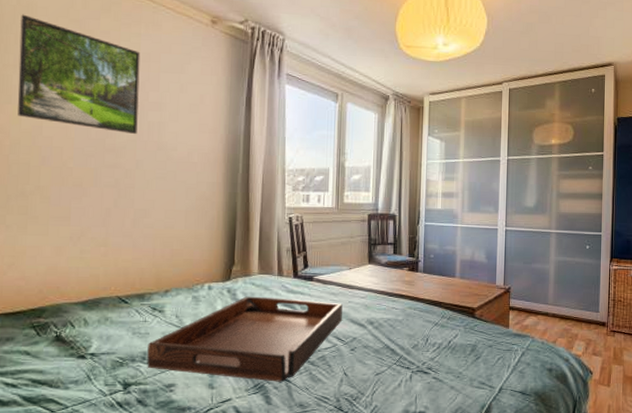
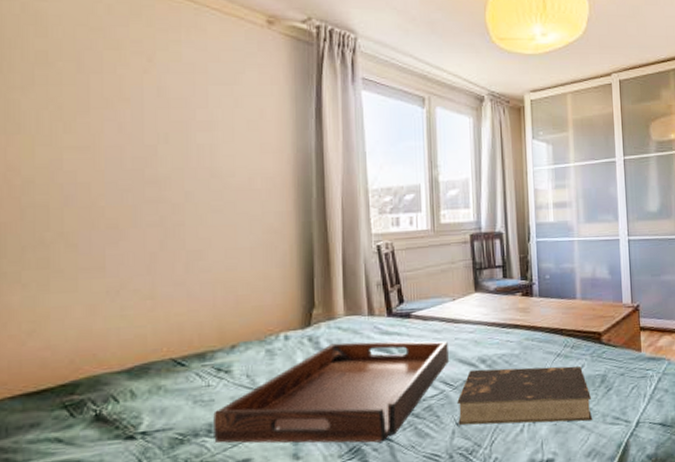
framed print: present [17,14,141,135] -> none [27,24,184,162]
book: none [346,329,461,383] -> present [457,366,592,425]

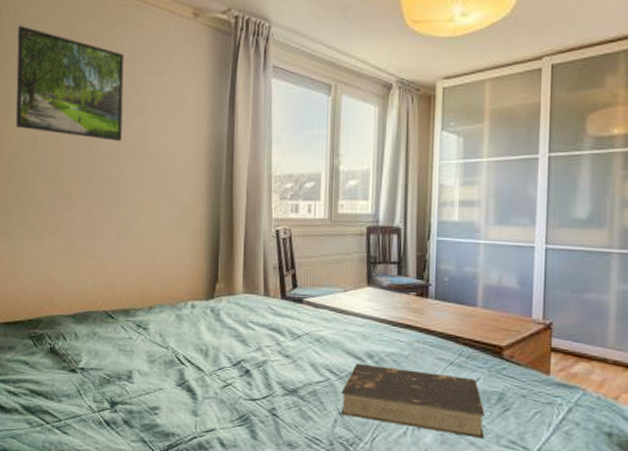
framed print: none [27,24,184,162] -> present [16,25,124,142]
serving tray: present [213,341,449,443] -> none [132,317,337,416]

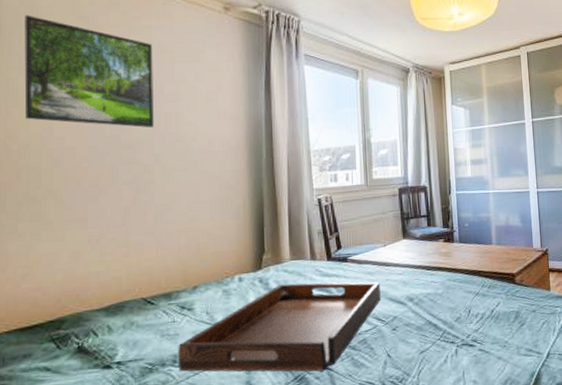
serving tray: none [132,317,337,416] -> present [178,282,381,372]
book: present [341,363,484,439] -> none [388,303,508,356]

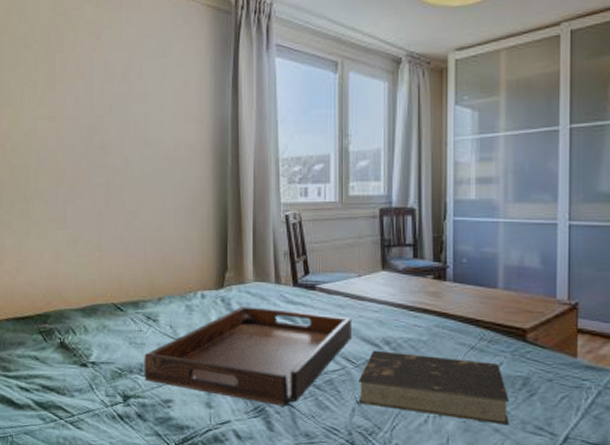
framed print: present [24,15,154,128] -> none [14,13,123,130]
book: none [388,303,508,356] -> present [359,350,509,426]

